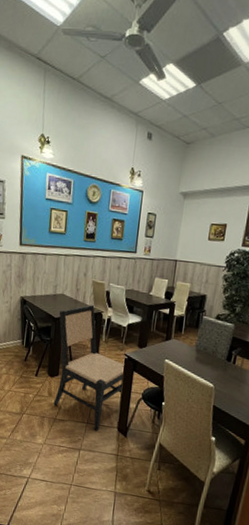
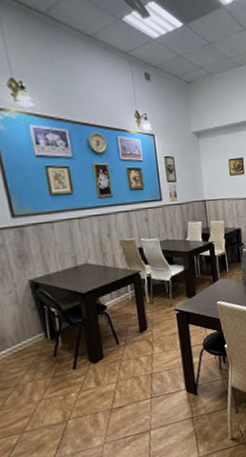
chair: present [53,305,124,431] -> none [86,267,181,403]

